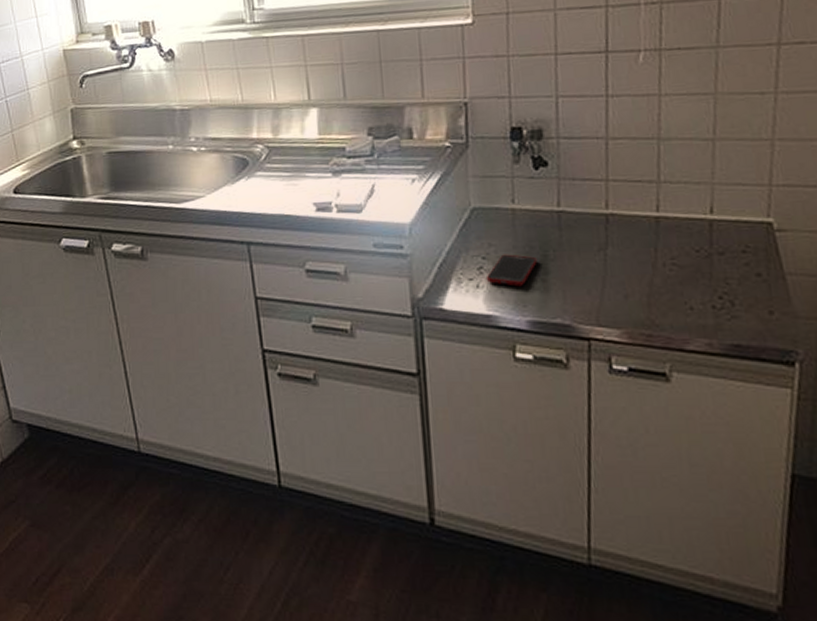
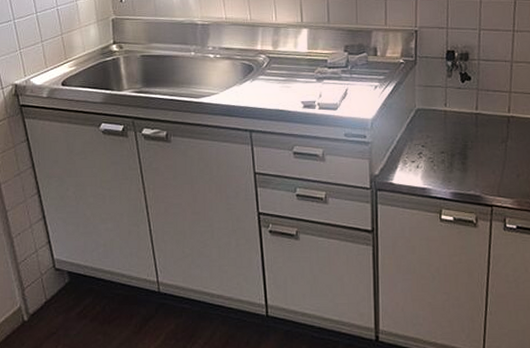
cell phone: present [487,254,537,287] -> none [425,143,460,167]

